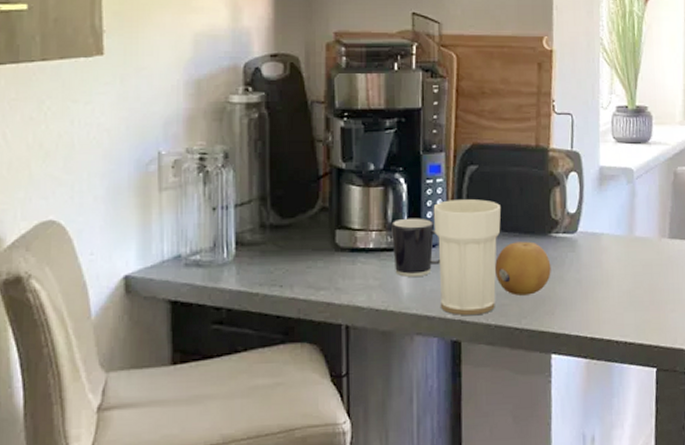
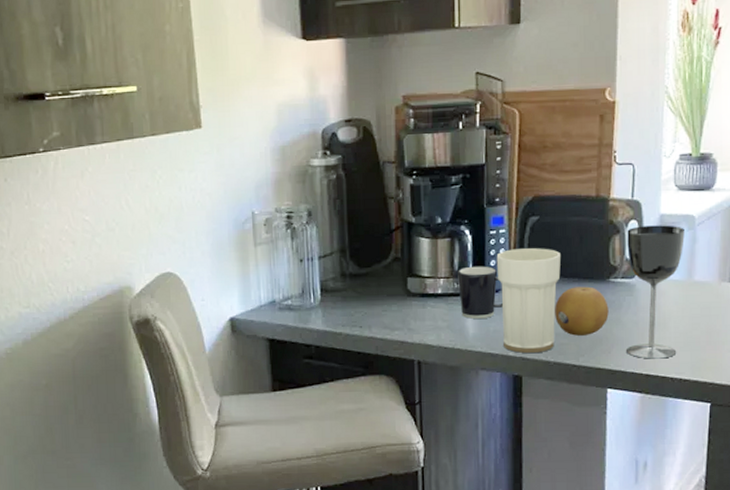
wine glass: none [567,178,624,321] -> present [627,225,685,359]

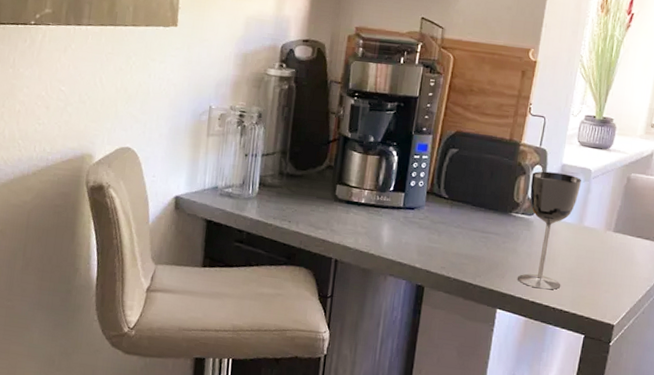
mug: present [458,266,504,320] -> none [379,183,417,231]
cup: present [496,248,561,353] -> none [412,174,472,268]
fruit: present [555,286,609,336] -> none [460,215,508,260]

